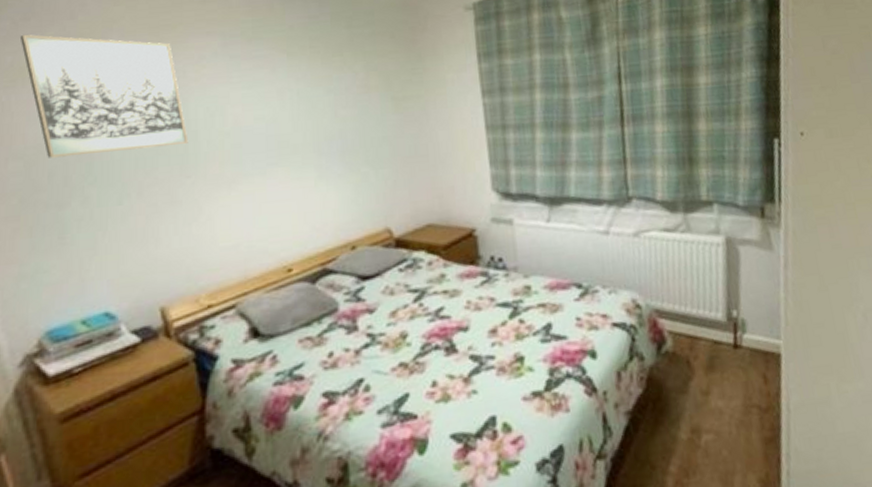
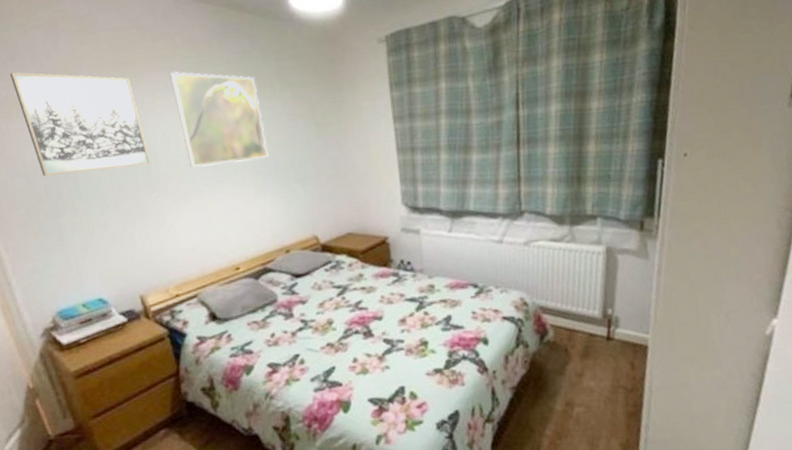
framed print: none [219,36,334,149] -> present [169,71,268,168]

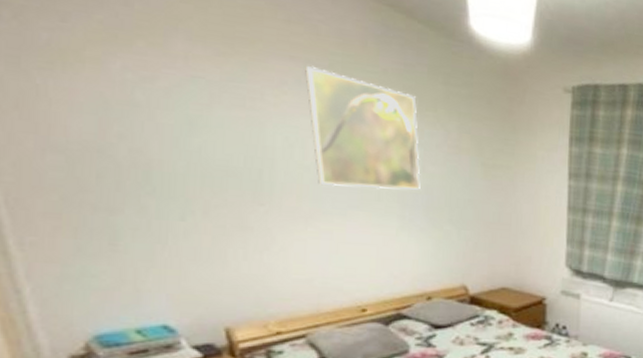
wall art: present [9,72,151,176] -> none [58,10,264,171]

